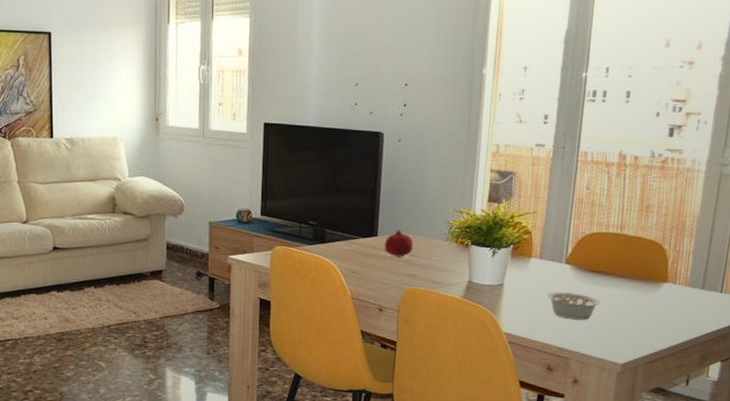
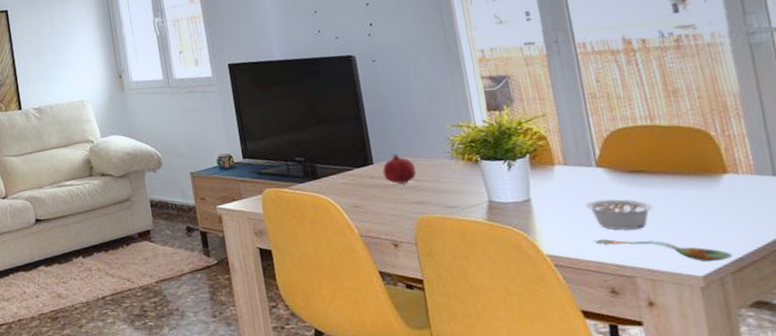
spoon: none [545,324,650,354] -> present [593,238,733,262]

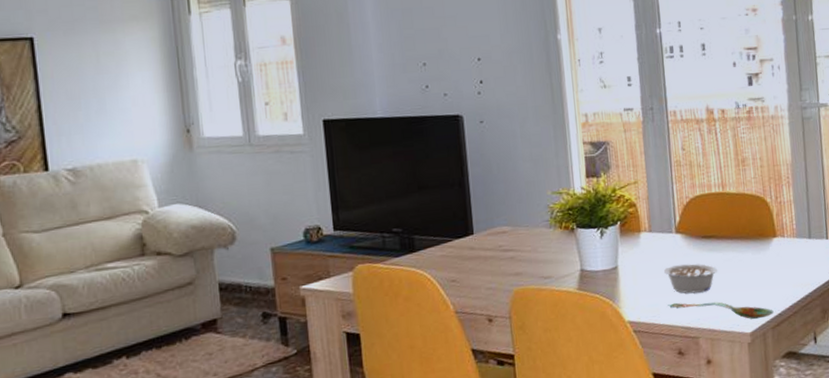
fruit: present [382,153,417,184] -> none [482,222,516,255]

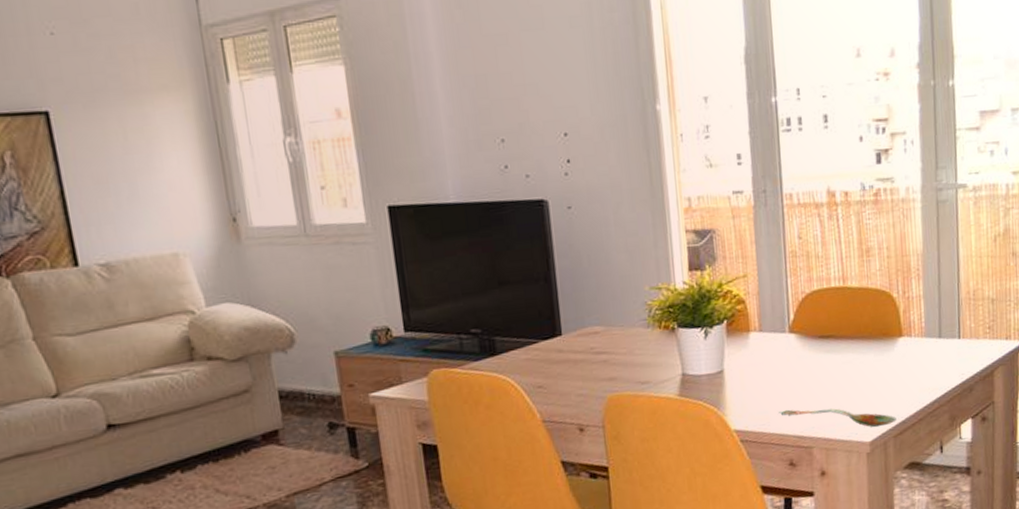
legume: present [664,263,718,294] -> none [775,366,836,400]

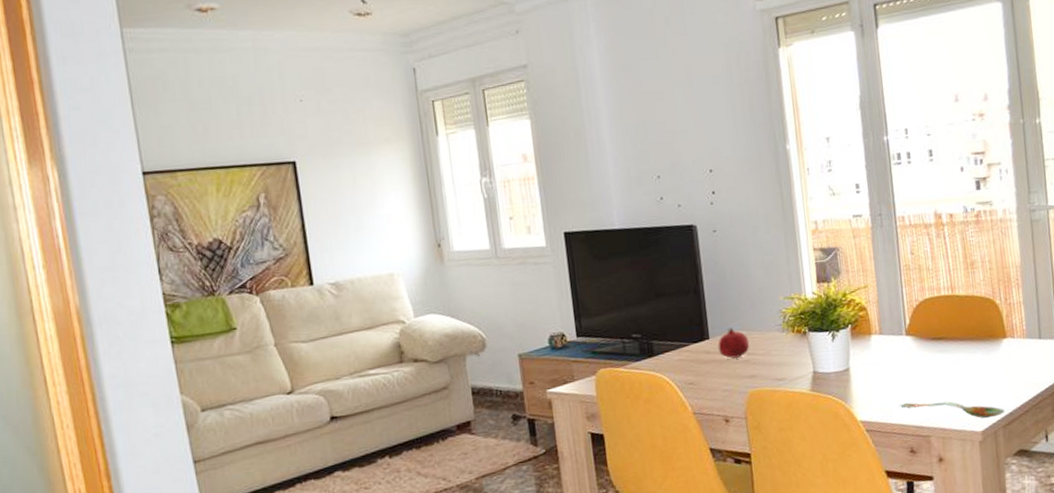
fruit: none [572,322,609,358] -> present [718,327,750,359]

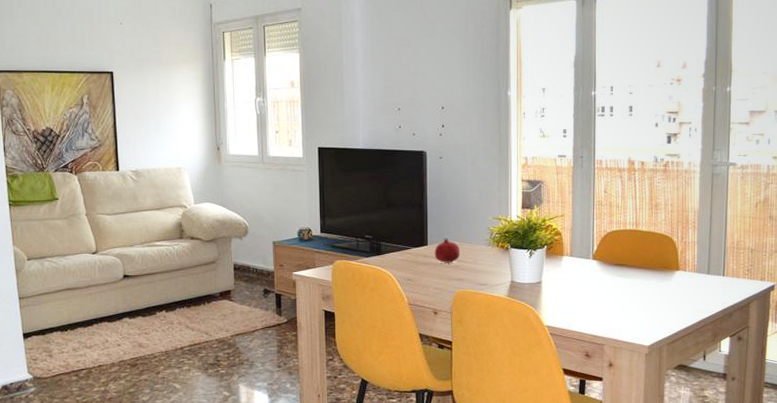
spoon: present [899,401,1005,419] -> none [580,315,670,336]

